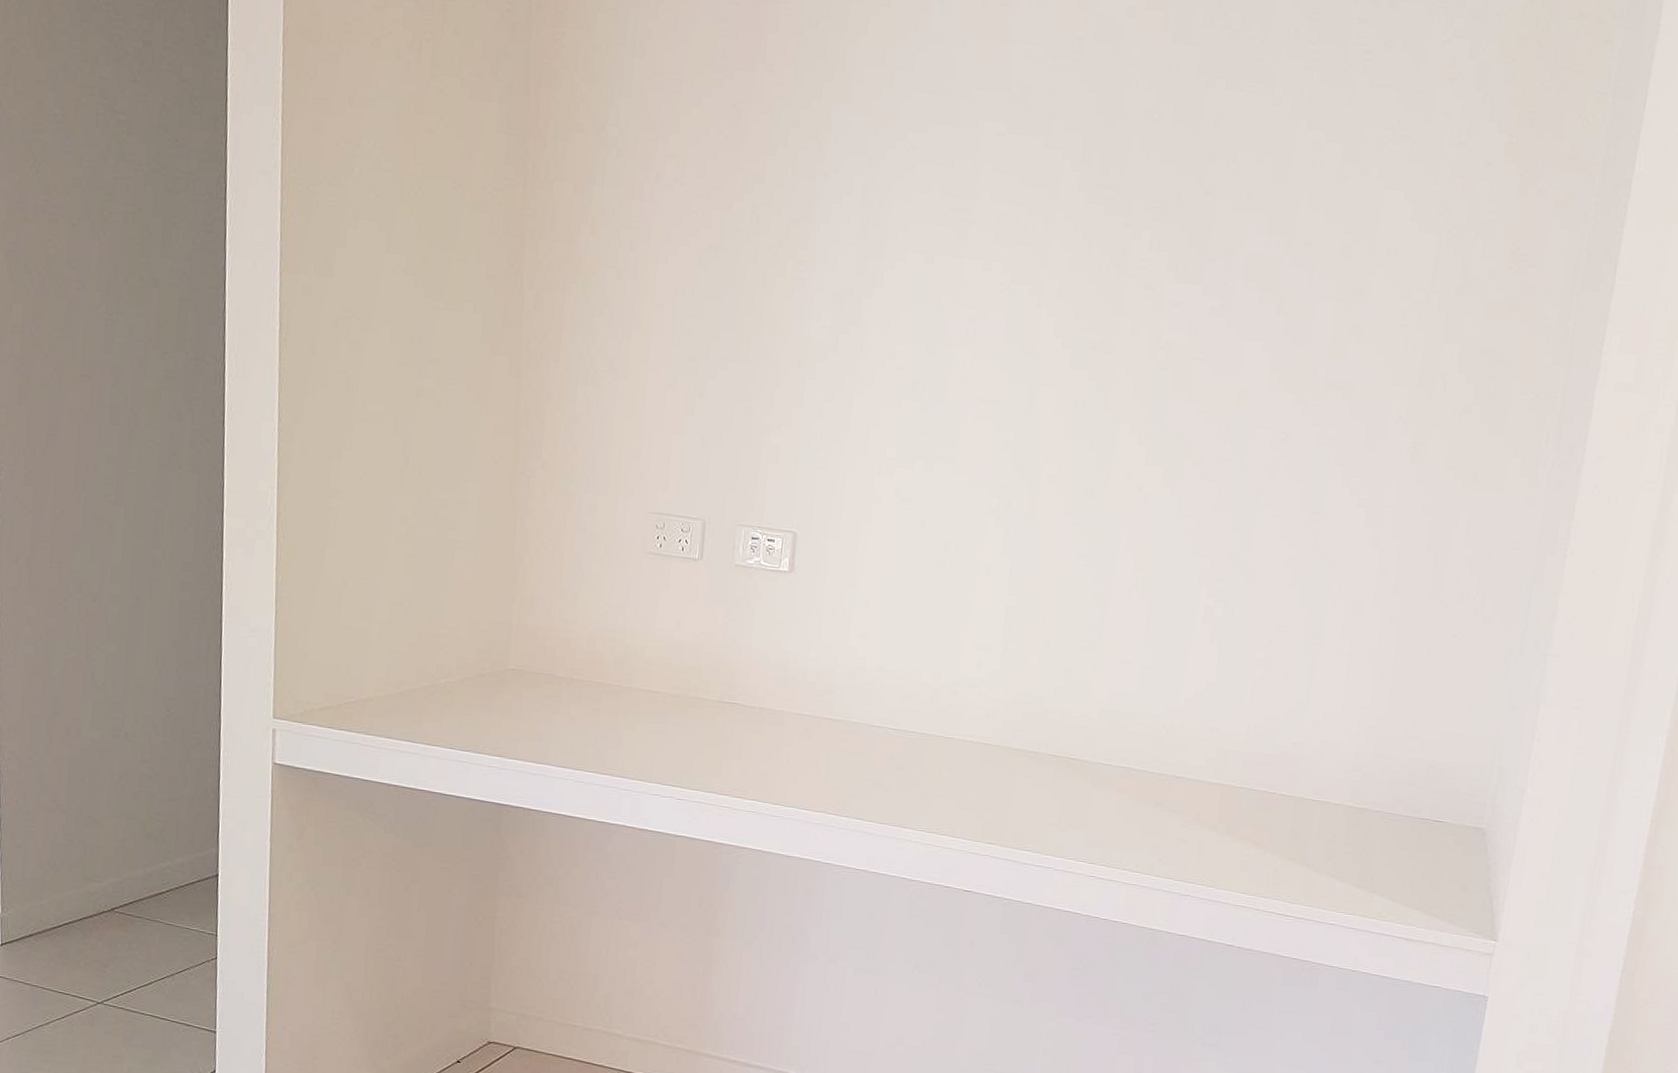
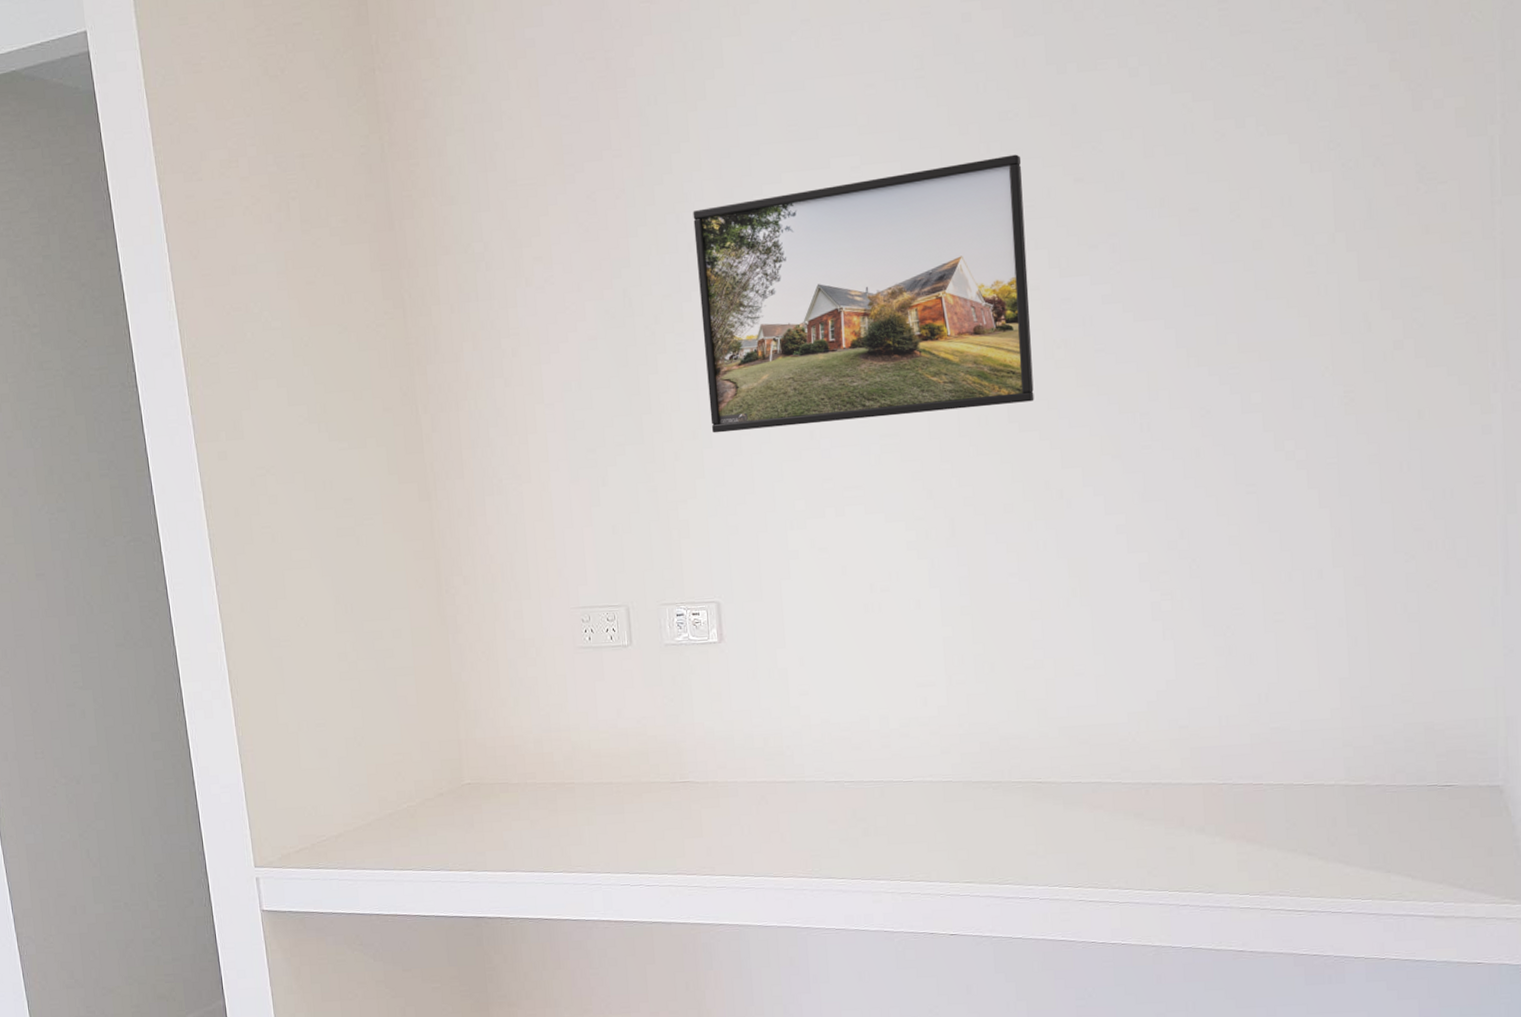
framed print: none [817,142,1159,395] -> present [693,154,1034,433]

